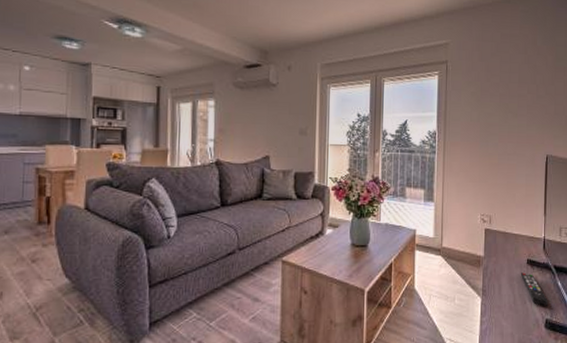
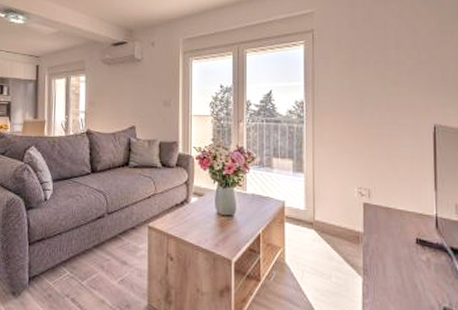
remote control: present [520,273,548,306] -> none [408,253,446,292]

